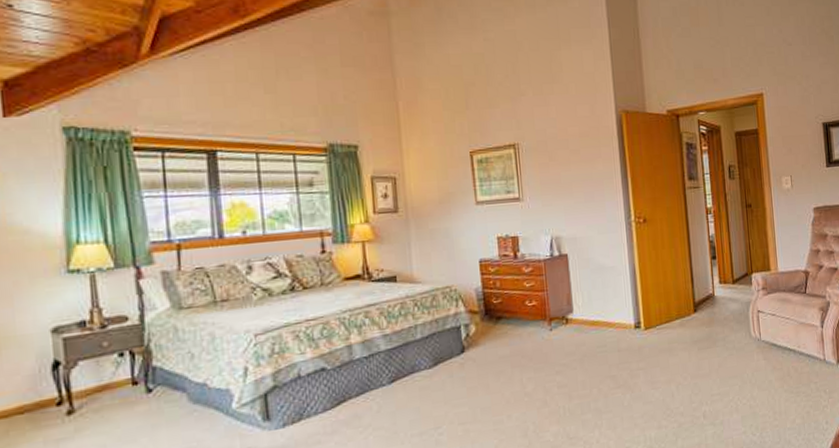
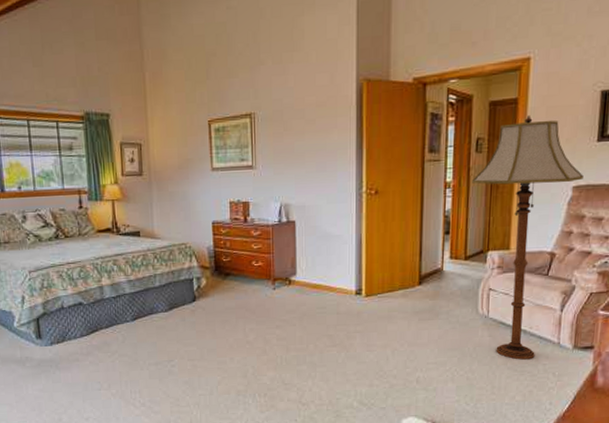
floor lamp: none [729,144,821,381] -> present [472,115,583,360]

